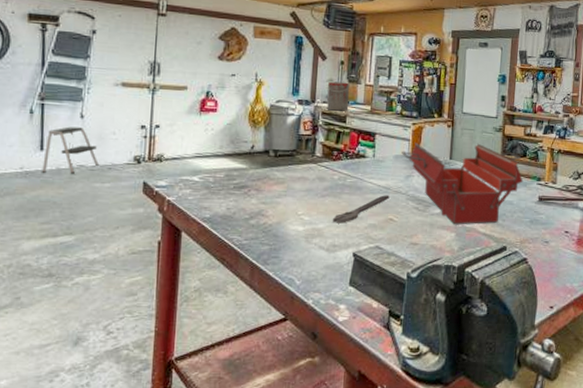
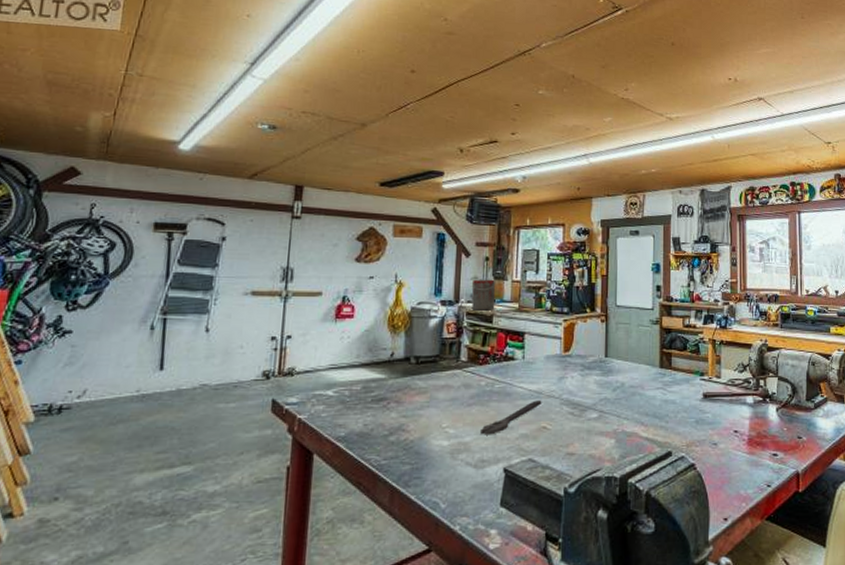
step stool: present [41,126,100,174] -> none [159,342,225,396]
toolbox: present [401,142,524,224] -> none [553,338,686,429]

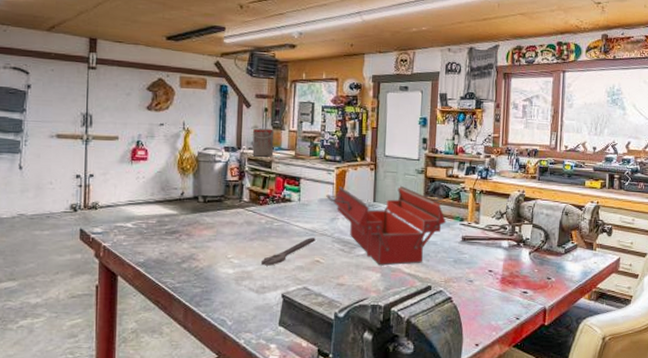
toolbox: none [553,338,686,429] -> present [326,185,447,265]

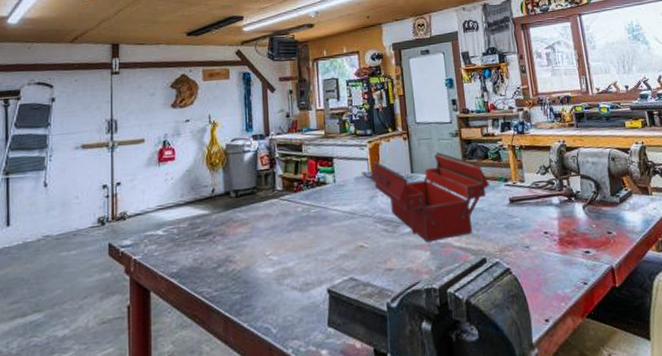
paint can: present [252,128,275,157] -> none [280,110,303,141]
wrench: present [260,238,316,266] -> none [301,220,357,259]

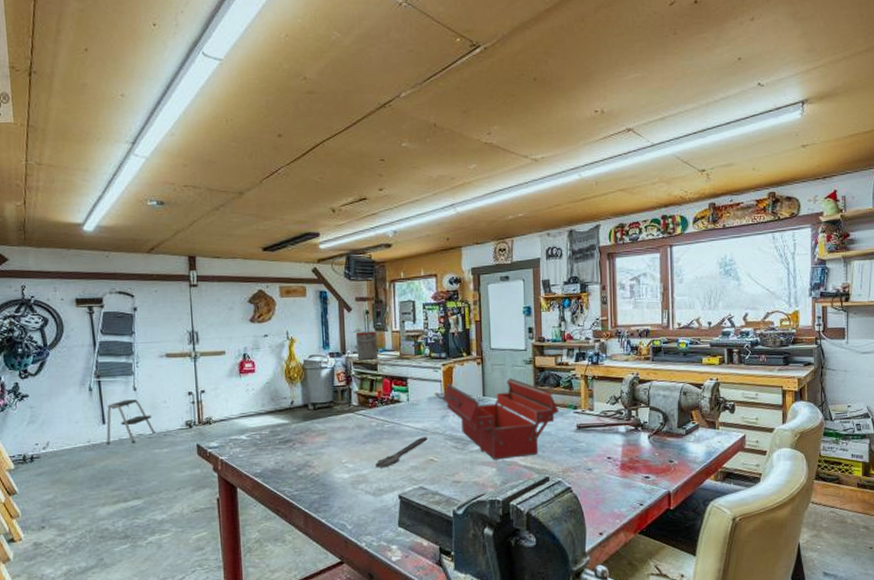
step stool: none [8,196,65,251] -> present [106,399,156,445]
paint can: none [280,110,303,141] -> present [356,331,379,360]
wrench: none [301,220,357,259] -> present [375,437,428,468]

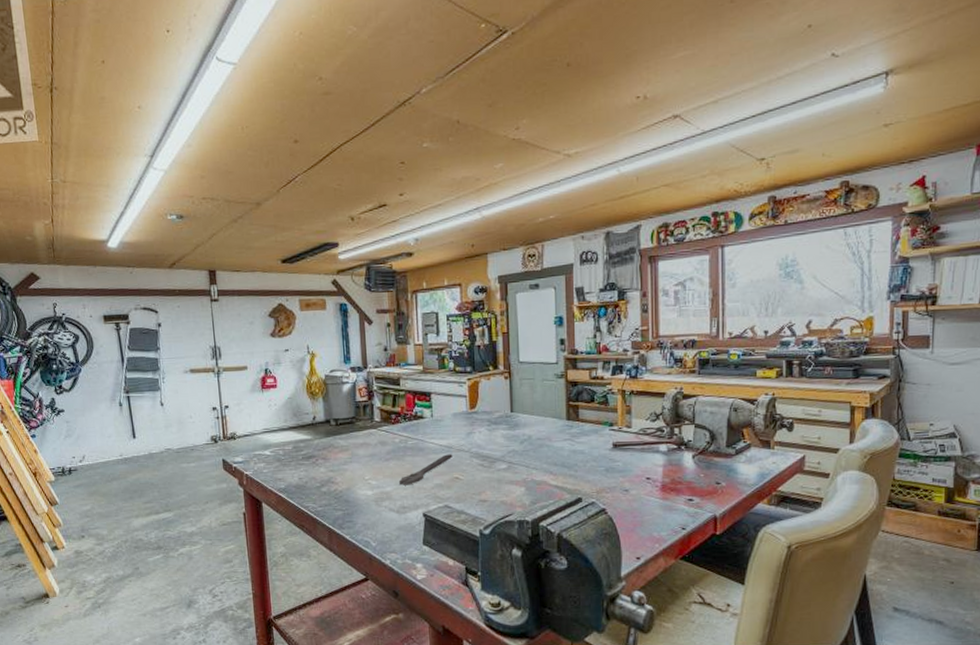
step stool: present [106,399,156,445] -> none [136,414,184,459]
paint can: present [356,331,379,360] -> none [378,344,401,375]
toolbox: present [435,377,560,459] -> none [460,392,594,478]

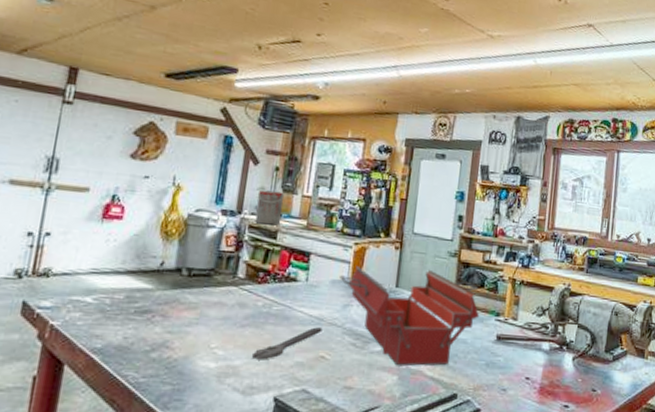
paint can: none [378,344,401,375] -> present [255,189,285,226]
toolbox: none [460,392,594,478] -> present [340,265,480,366]

